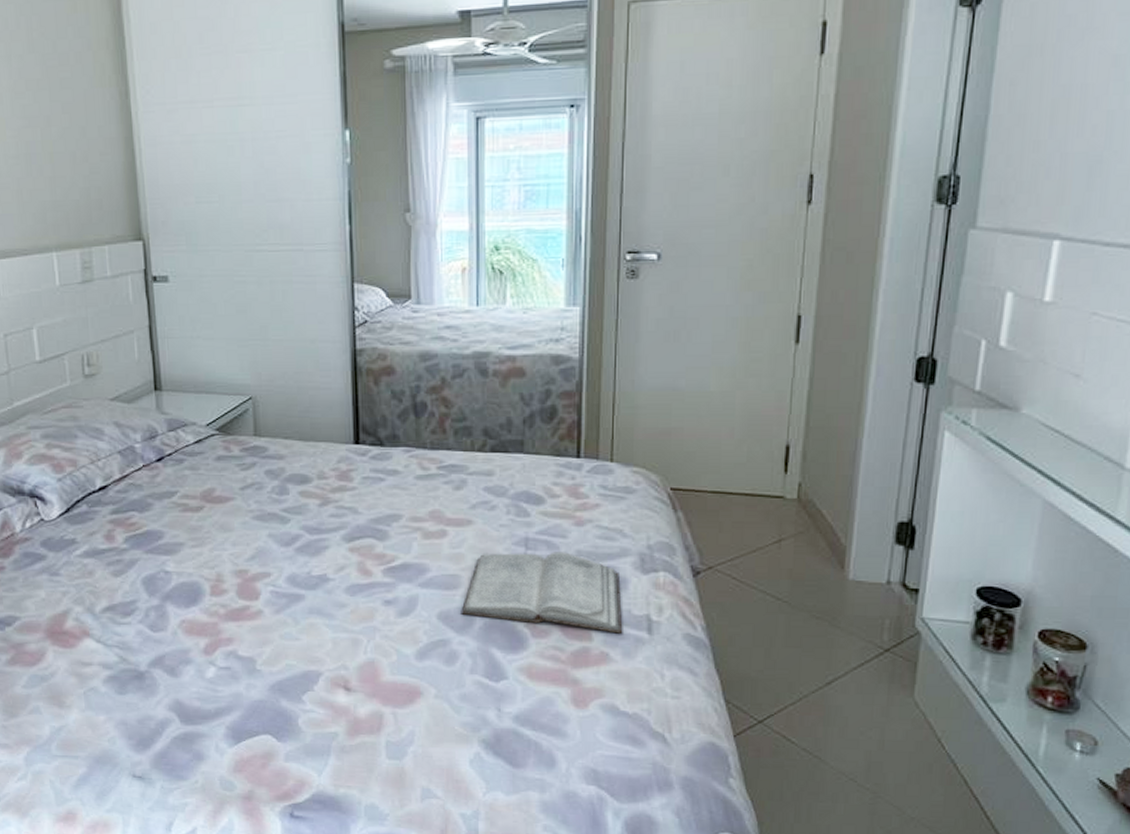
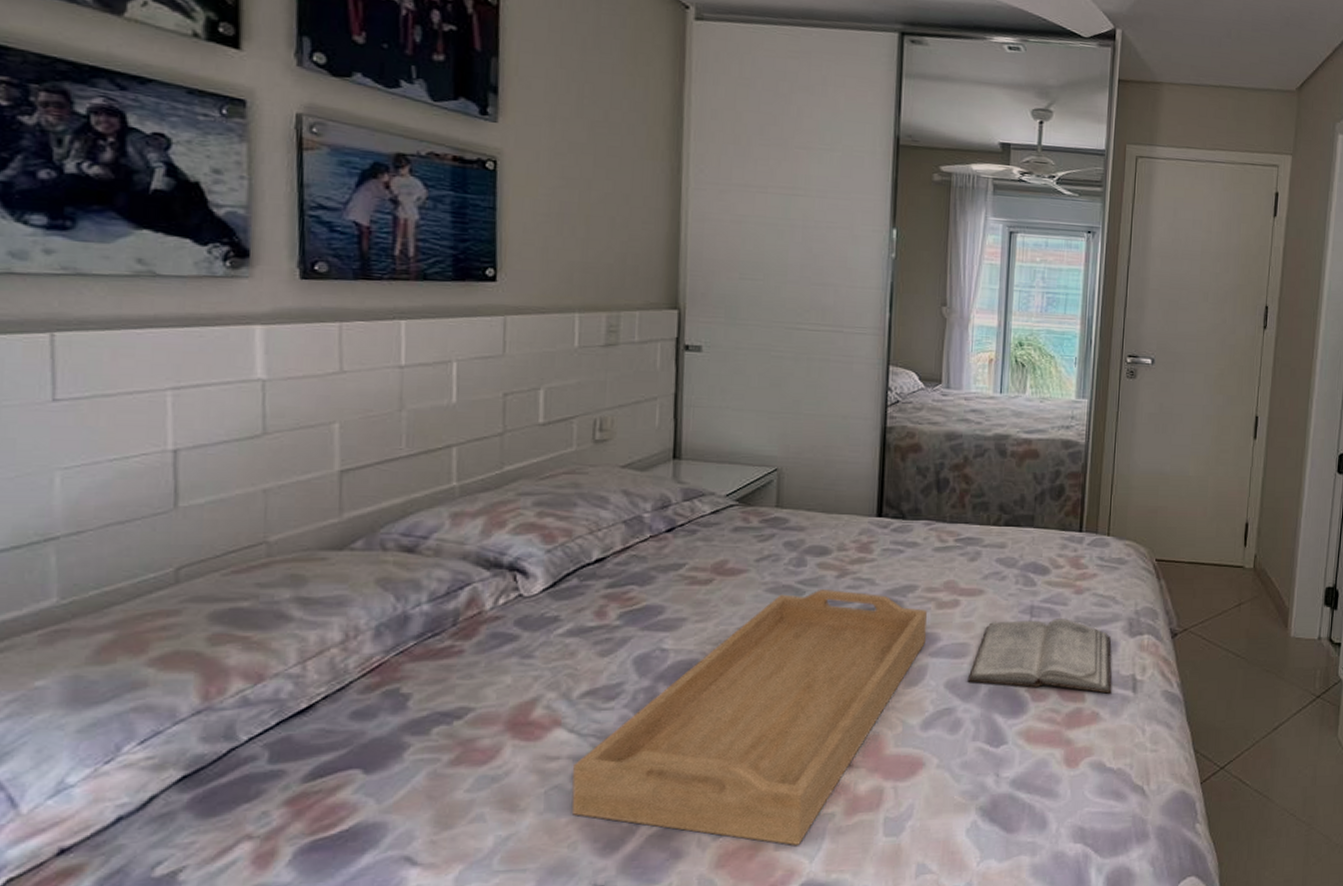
serving tray: none [103,517,414,760] -> present [571,588,927,846]

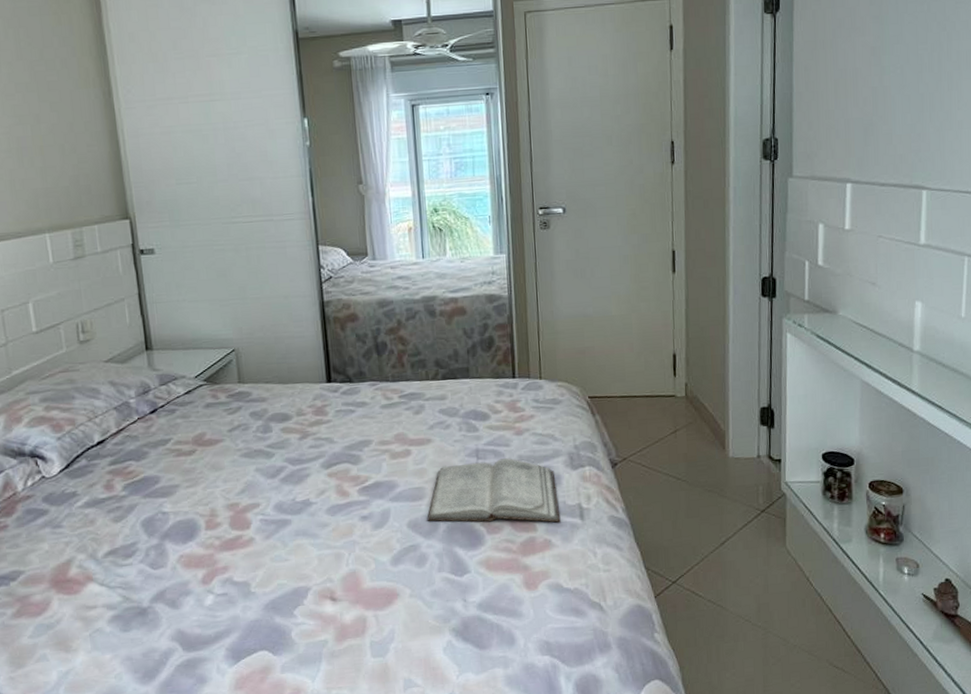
serving tray: present [571,588,927,846] -> none [107,450,385,669]

